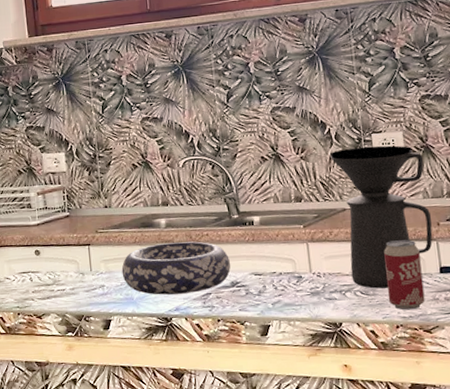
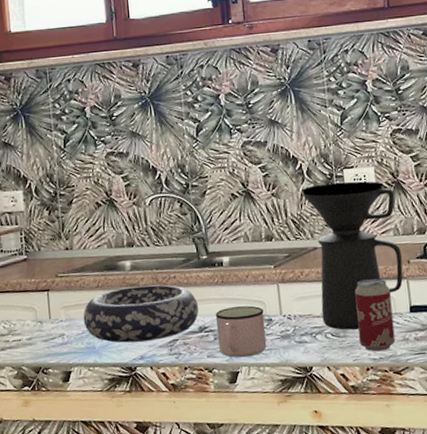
mug: none [246,263,297,312] -> present [215,305,267,358]

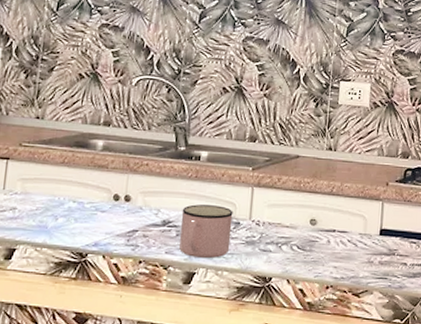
decorative bowl: present [83,284,199,343] -> none [40,168,167,228]
coffee maker: present [301,181,403,330] -> none [291,92,386,245]
beverage can: present [355,278,396,352] -> none [323,196,364,271]

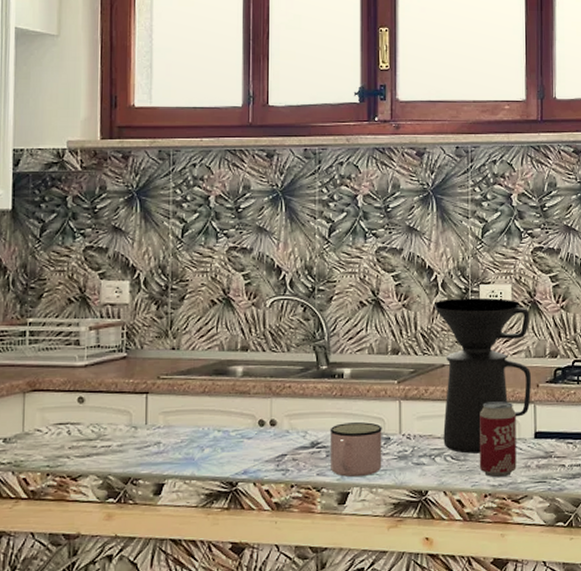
coffee maker: none [291,92,386,245] -> present [433,298,532,454]
beverage can: none [323,196,364,271] -> present [479,401,517,478]

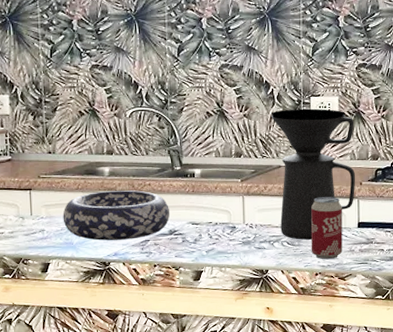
decorative bowl: none [184,394,313,455] -> present [62,190,171,241]
mug: present [330,422,382,477] -> none [184,214,230,258]

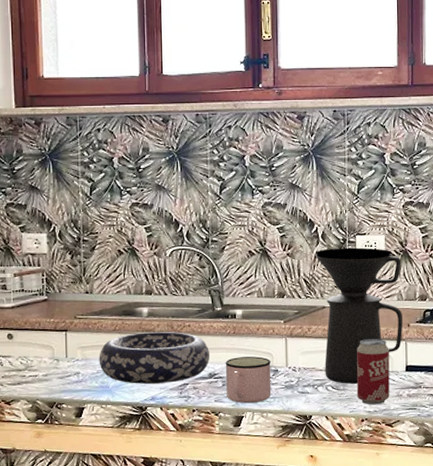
mug: none [184,214,230,258] -> present [225,356,272,403]

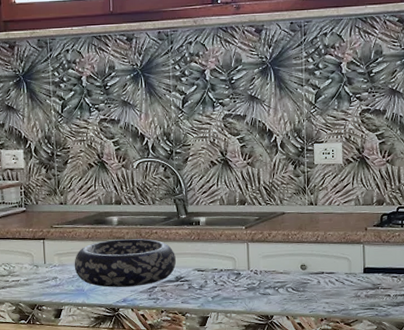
mug: present [225,356,272,403] -> none [190,261,235,304]
coffee maker: present [314,247,403,384] -> none [274,155,361,286]
beverage can: present [356,339,390,405] -> none [316,242,348,306]

